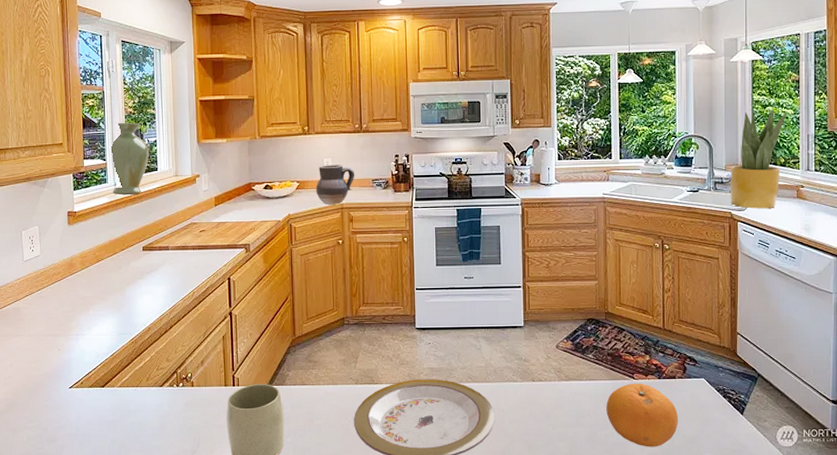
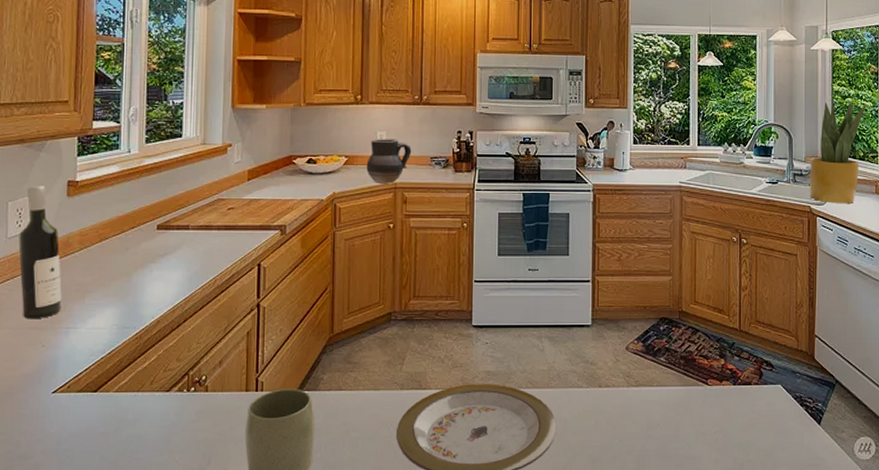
bottle: none [32,215,71,328] -> present [18,184,62,319]
vase: present [111,122,149,196] -> none [125,80,173,165]
fruit: present [606,383,678,447] -> none [678,389,753,462]

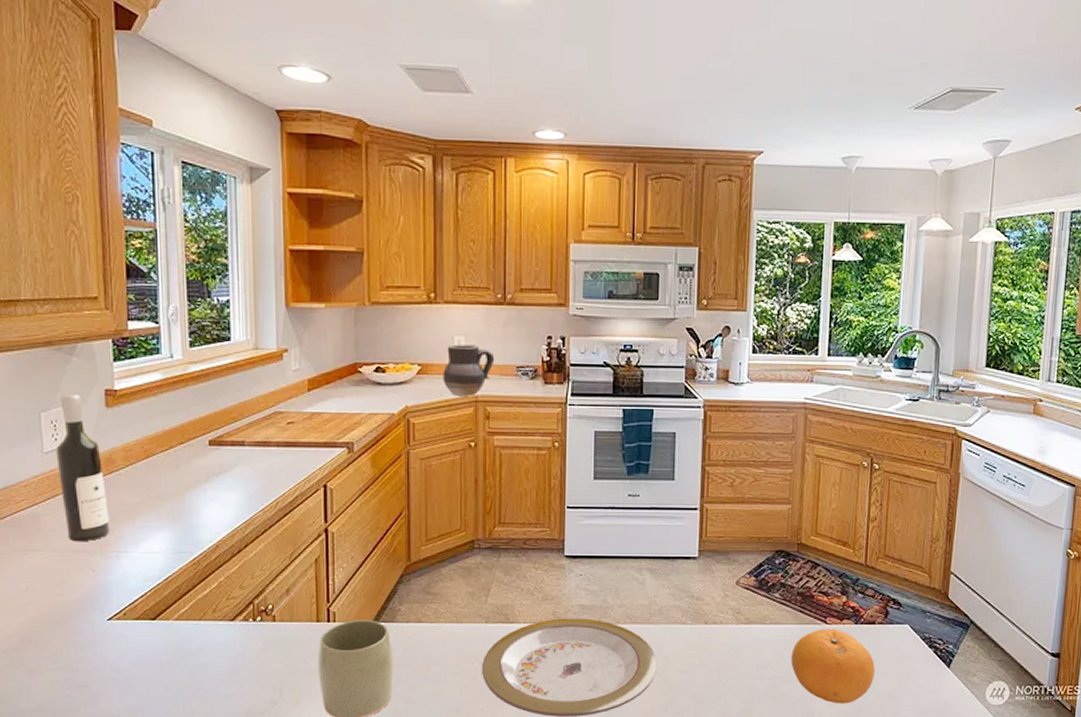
fruit: none [678,389,753,462] -> present [791,628,875,704]
planter: present [809,98,867,204] -> none [955,301,1031,425]

